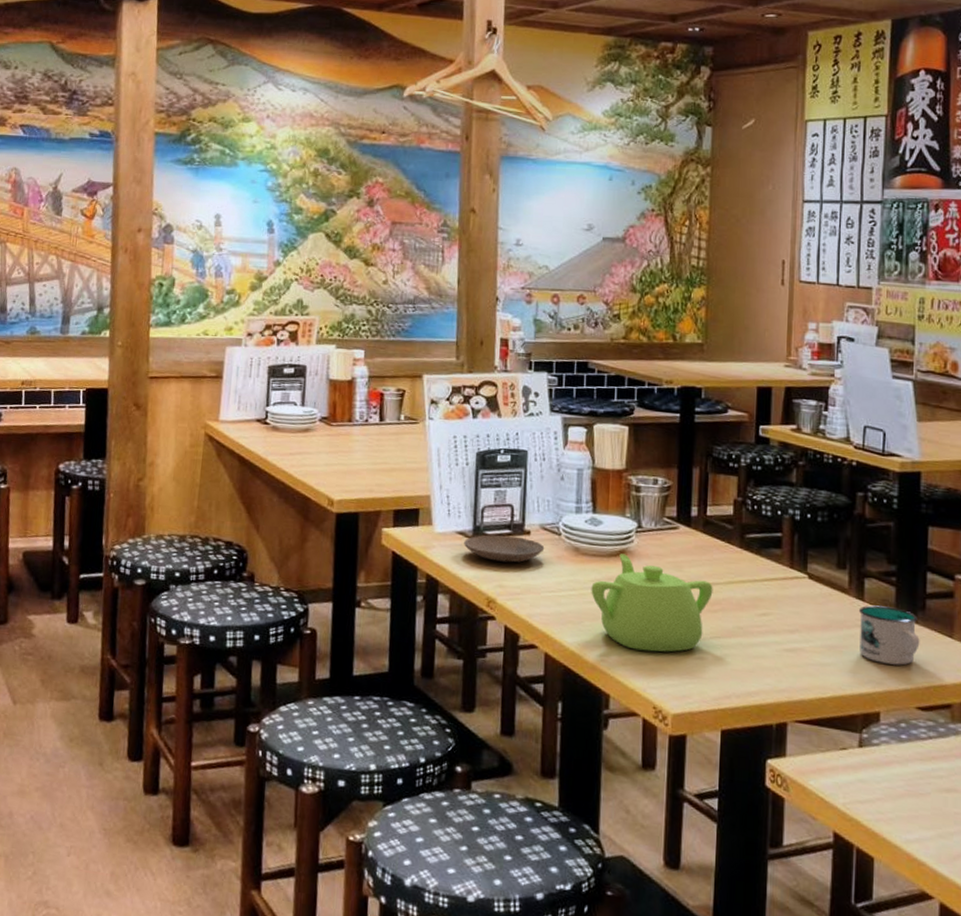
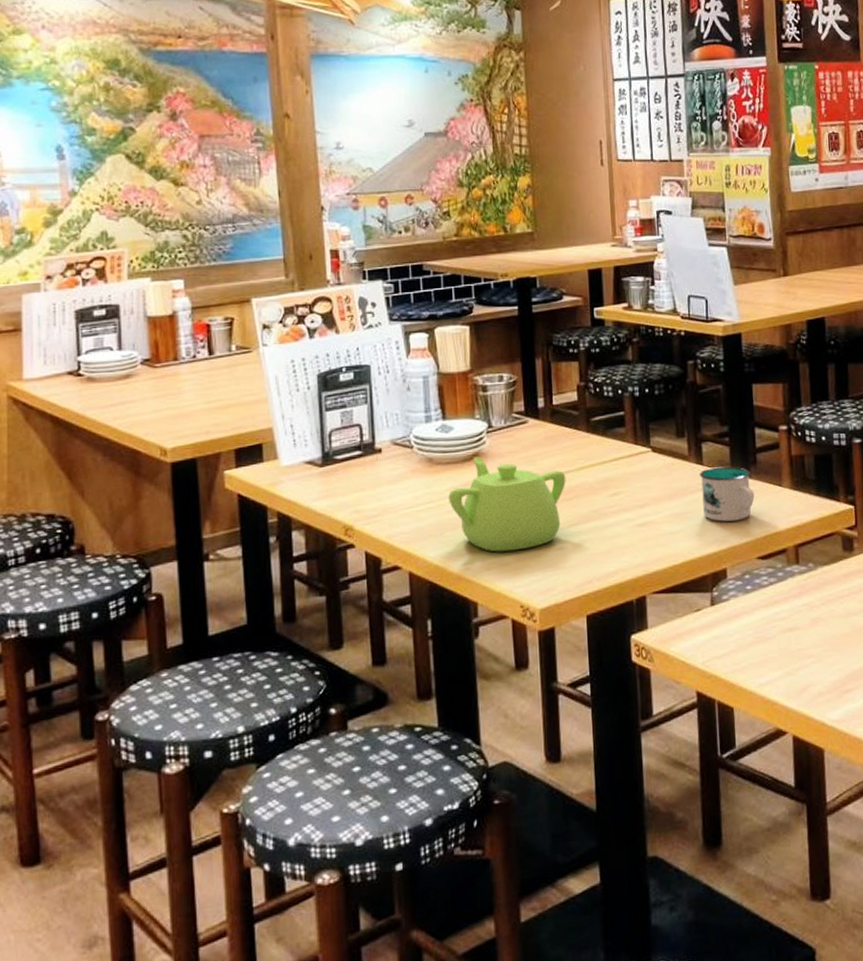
plate: present [464,534,545,563] -> none [314,456,398,486]

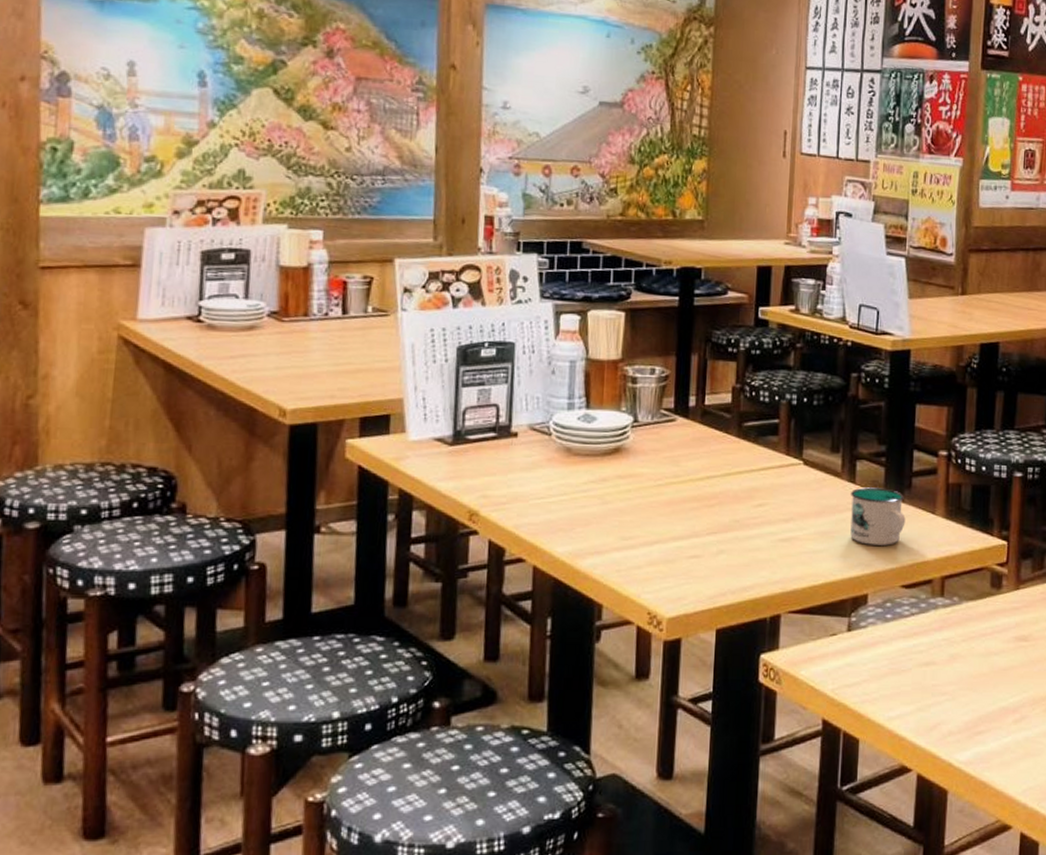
teapot: present [448,457,566,552] -> none [583,451,710,554]

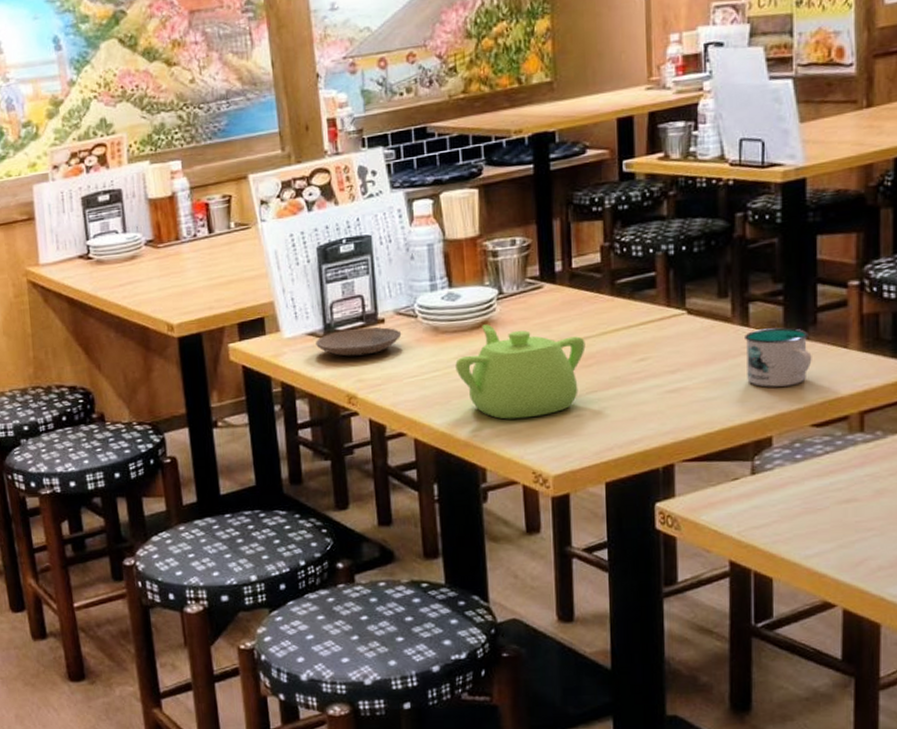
plate: none [442,439,534,469] -> present [316,326,402,357]
teapot: none [583,451,710,554] -> present [455,324,586,420]

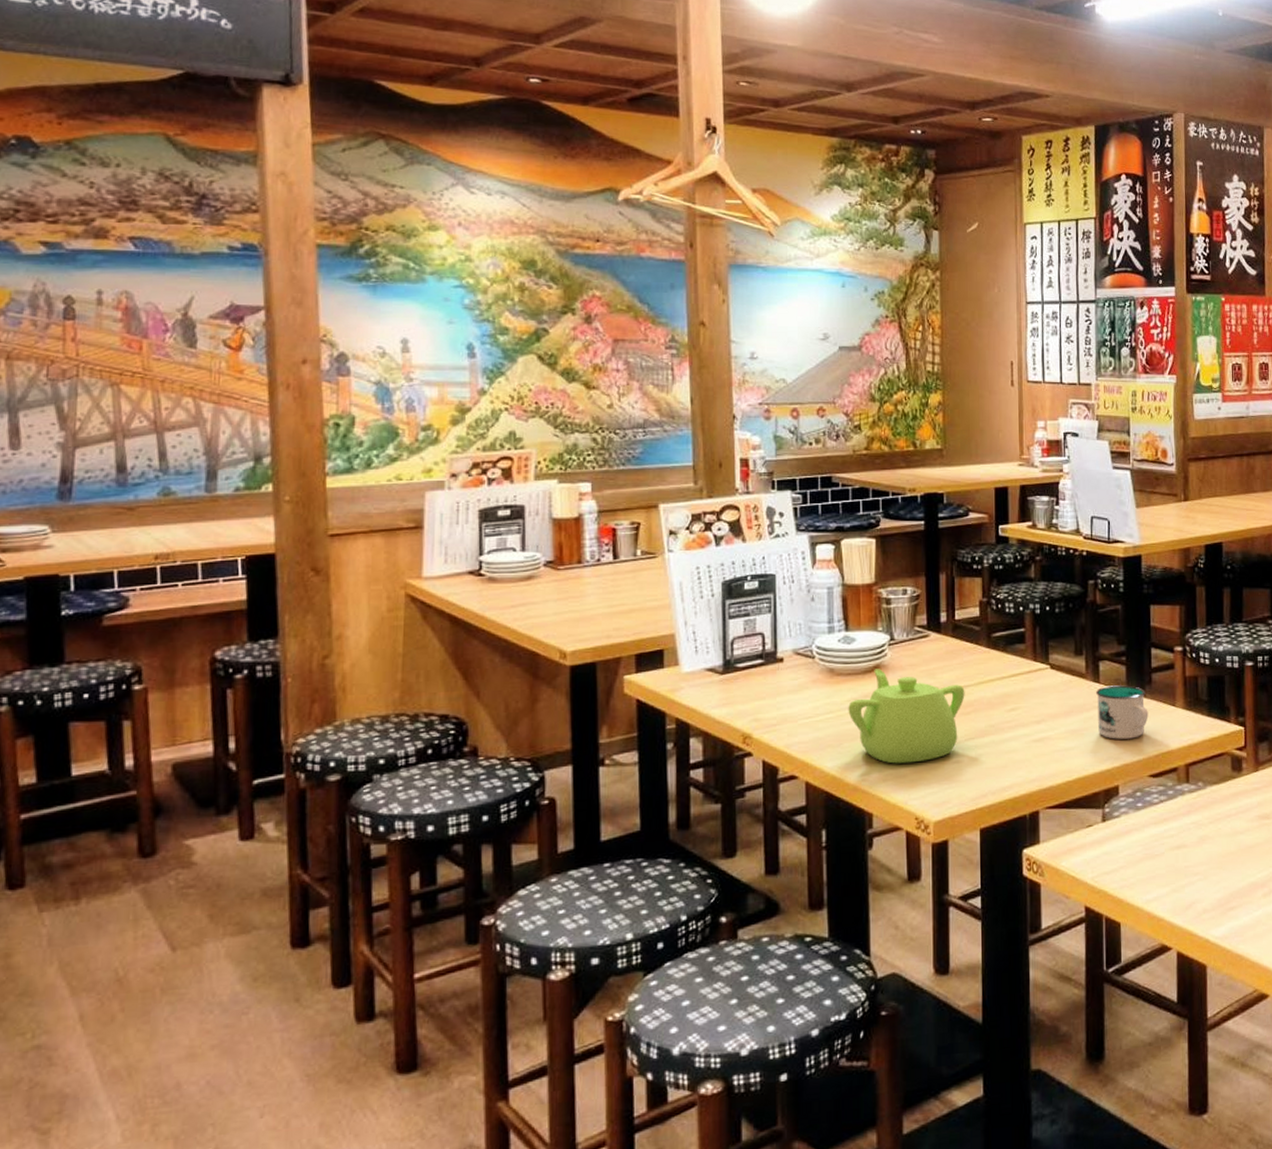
plate: present [316,326,402,357] -> none [714,665,799,695]

